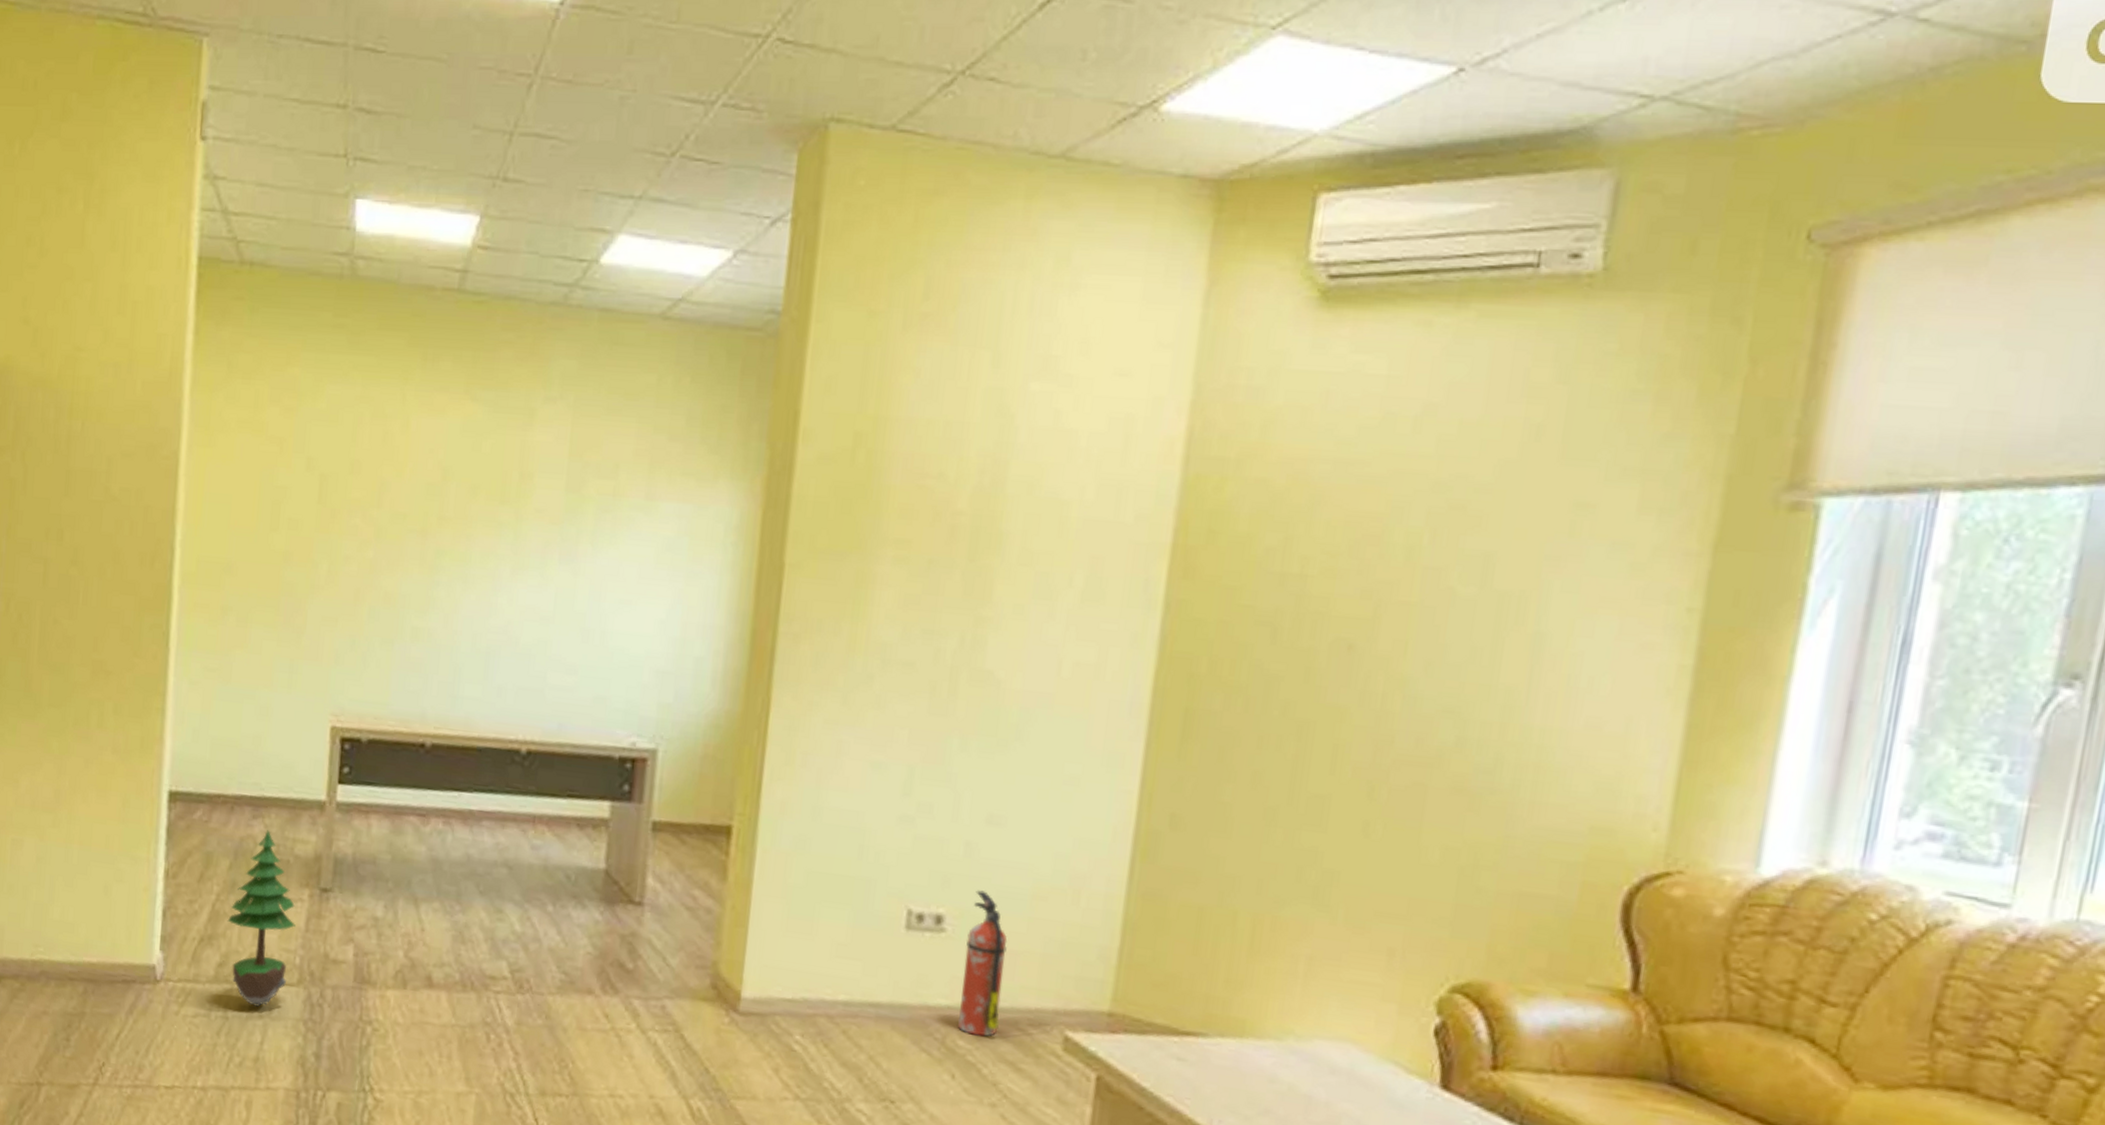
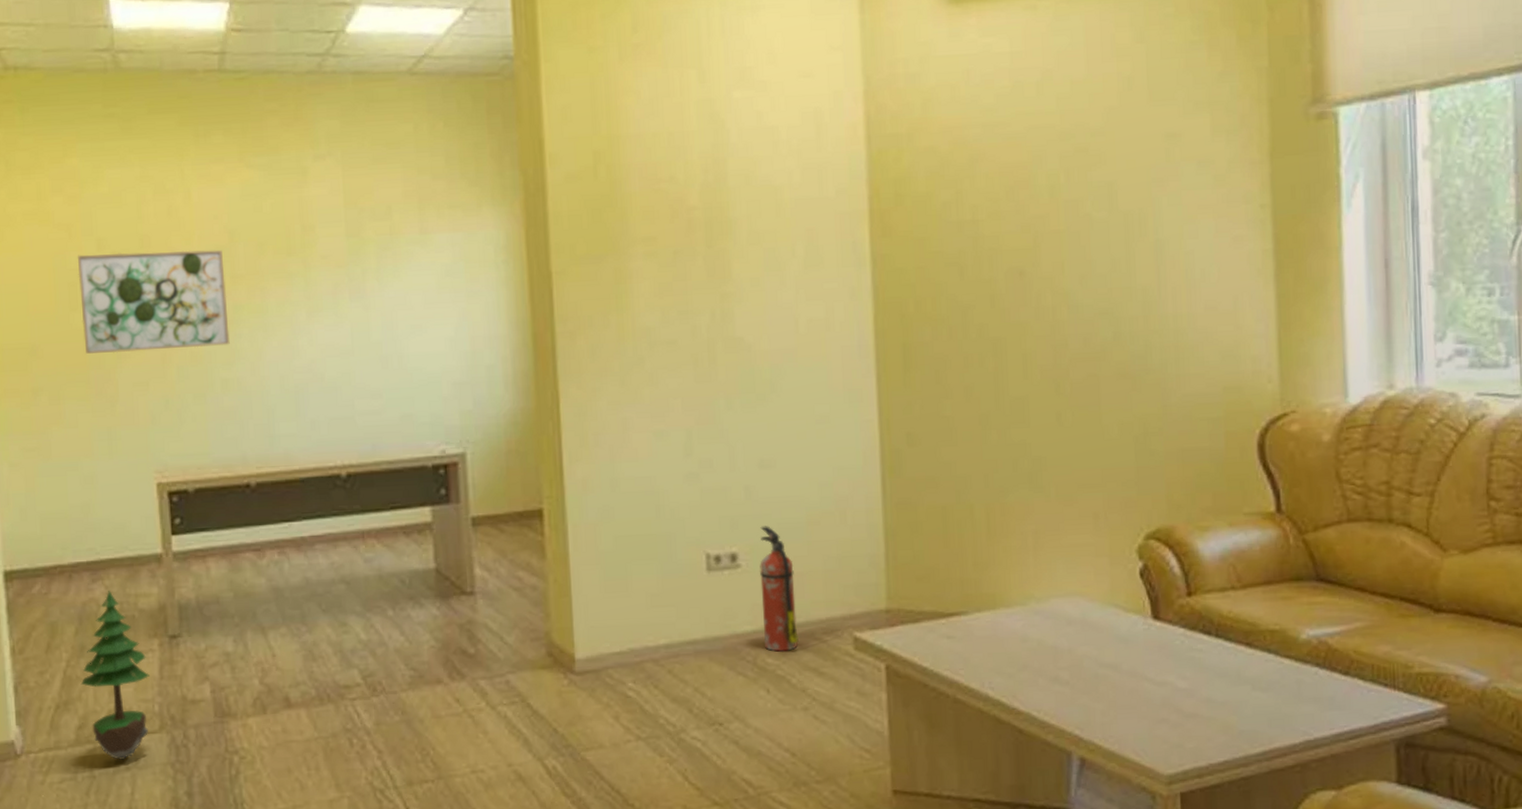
wall art: none [279,472,433,591] -> present [78,249,230,354]

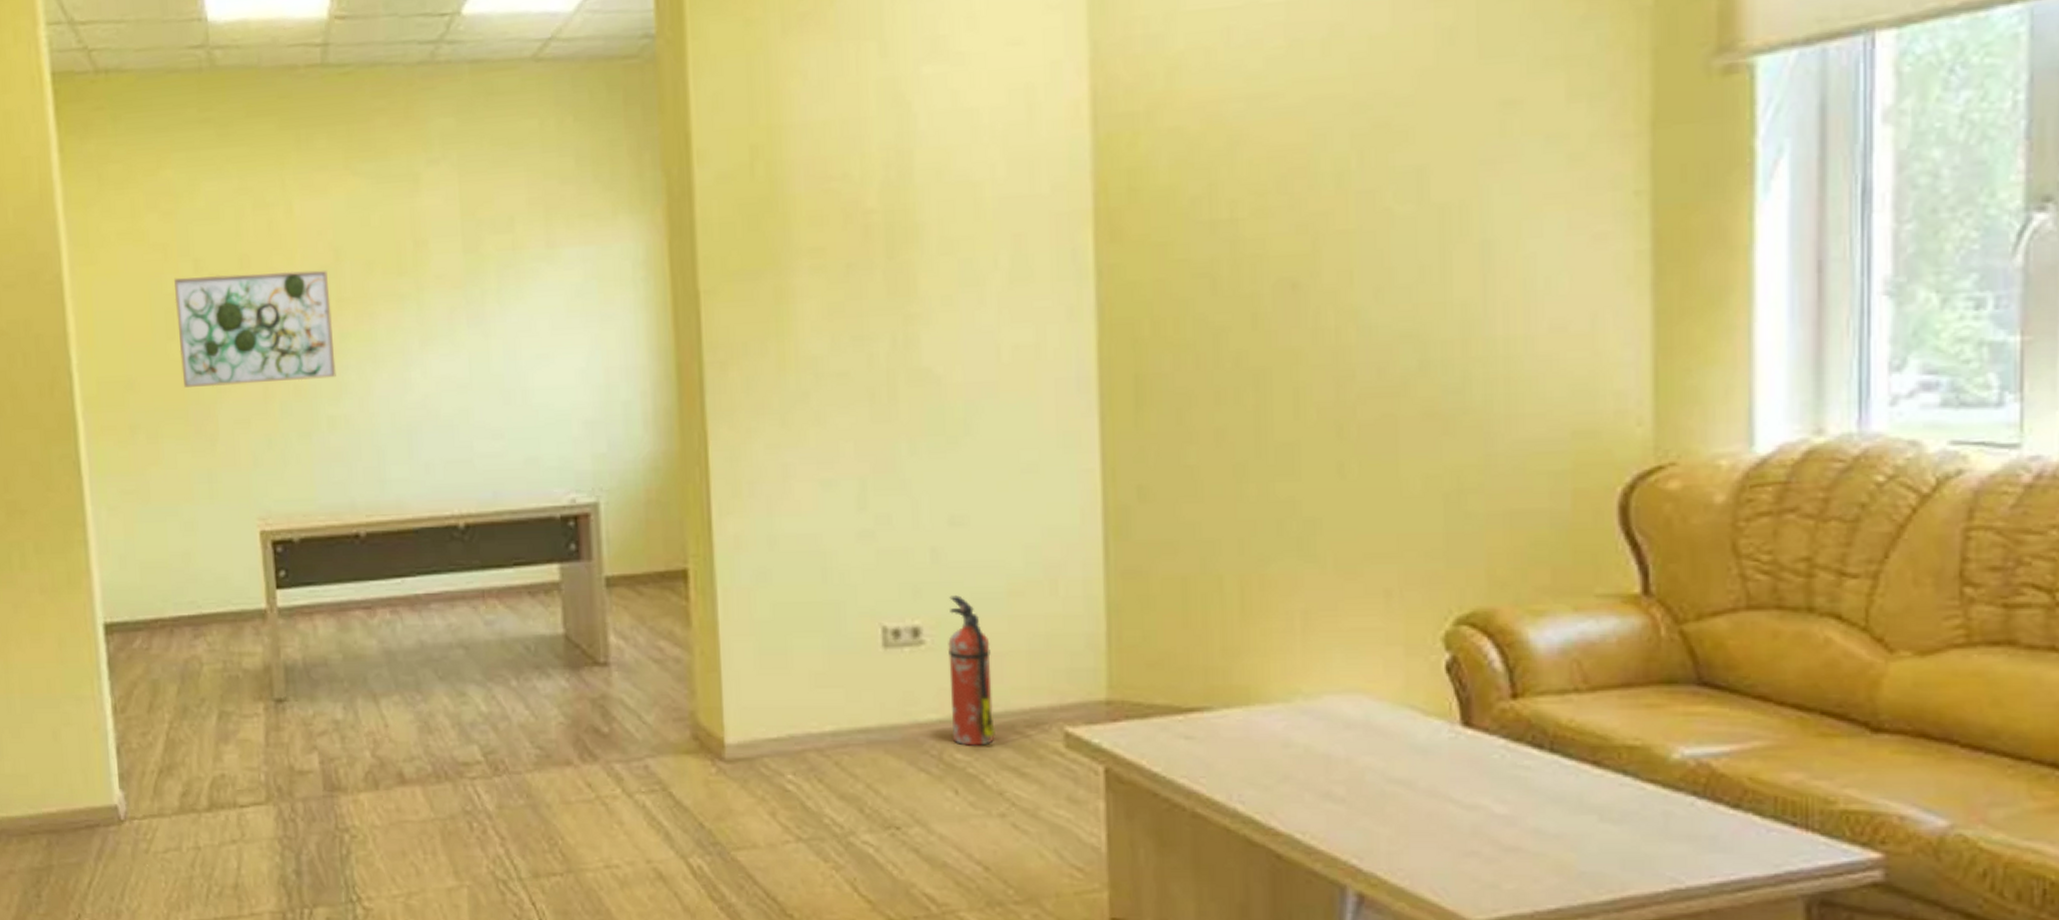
potted tree: present [80,591,150,761] -> none [184,648,255,833]

